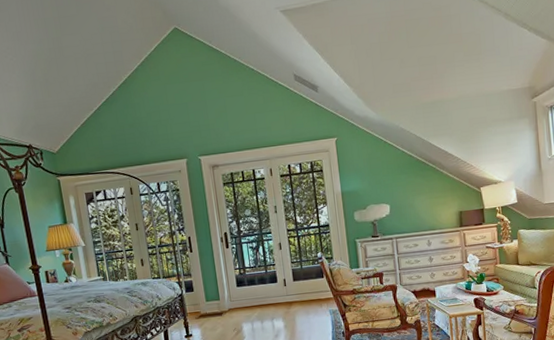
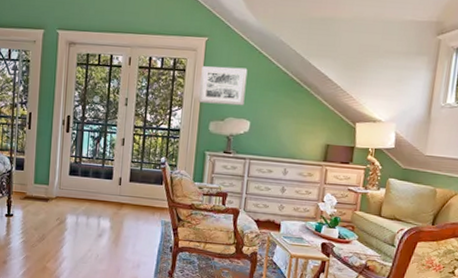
wall art: none [337,158,381,197] -> present [199,66,248,106]

